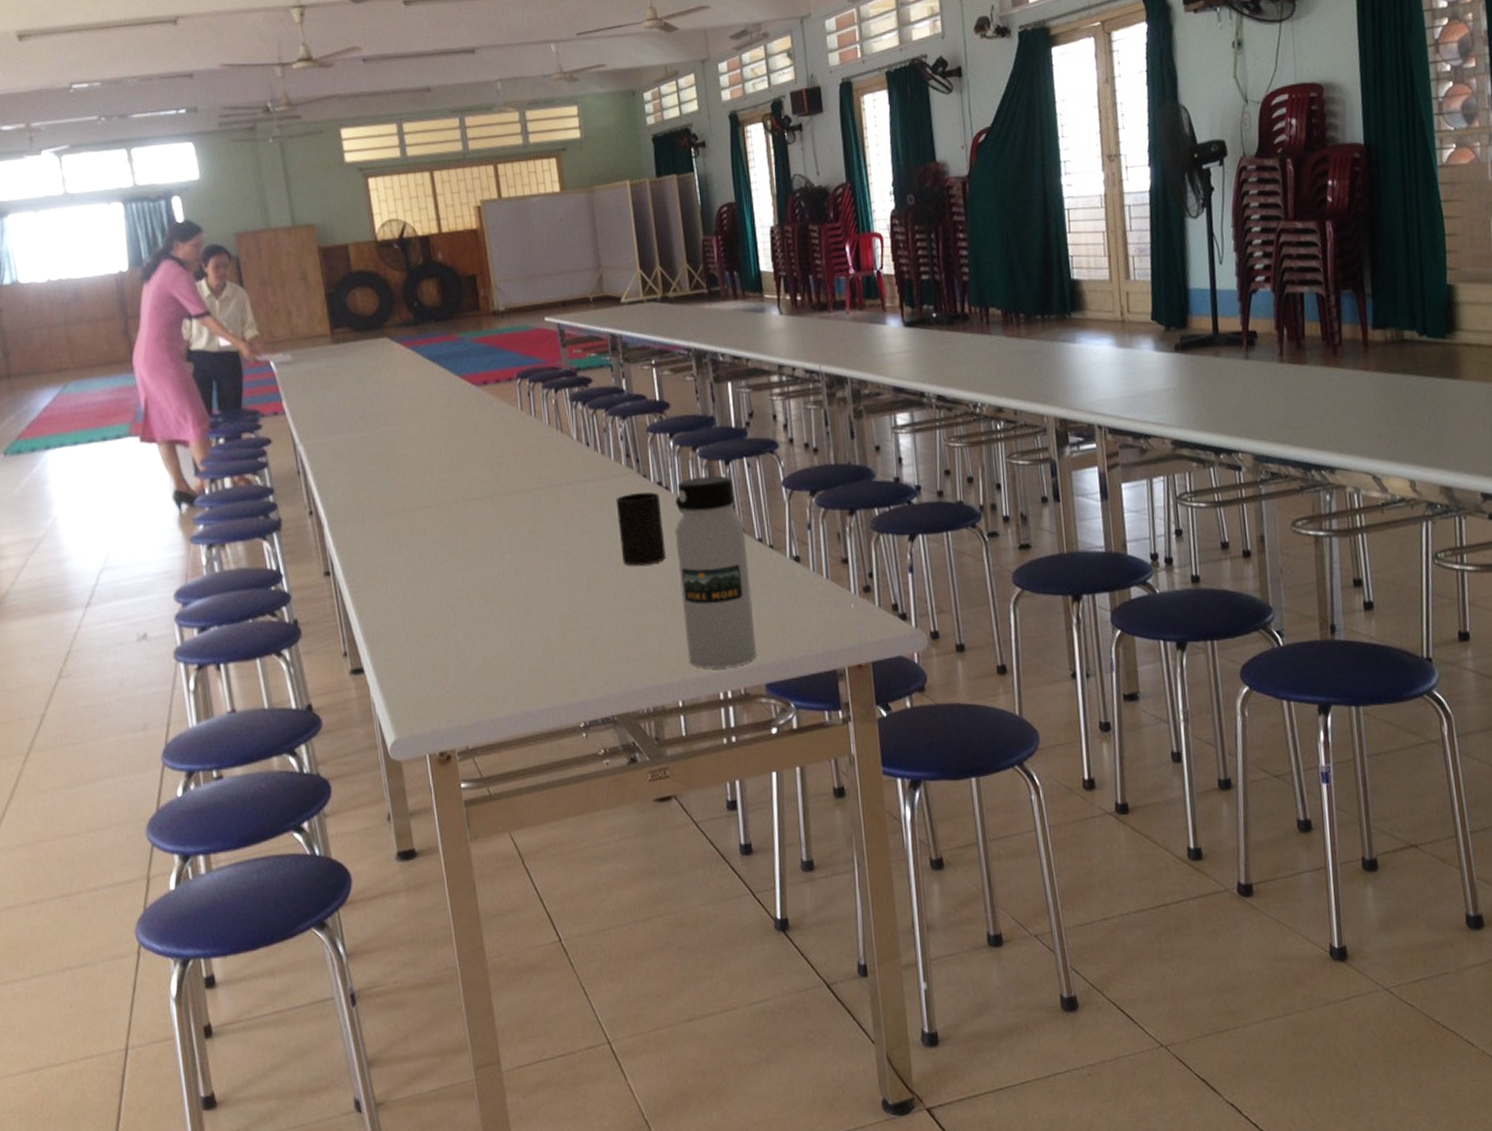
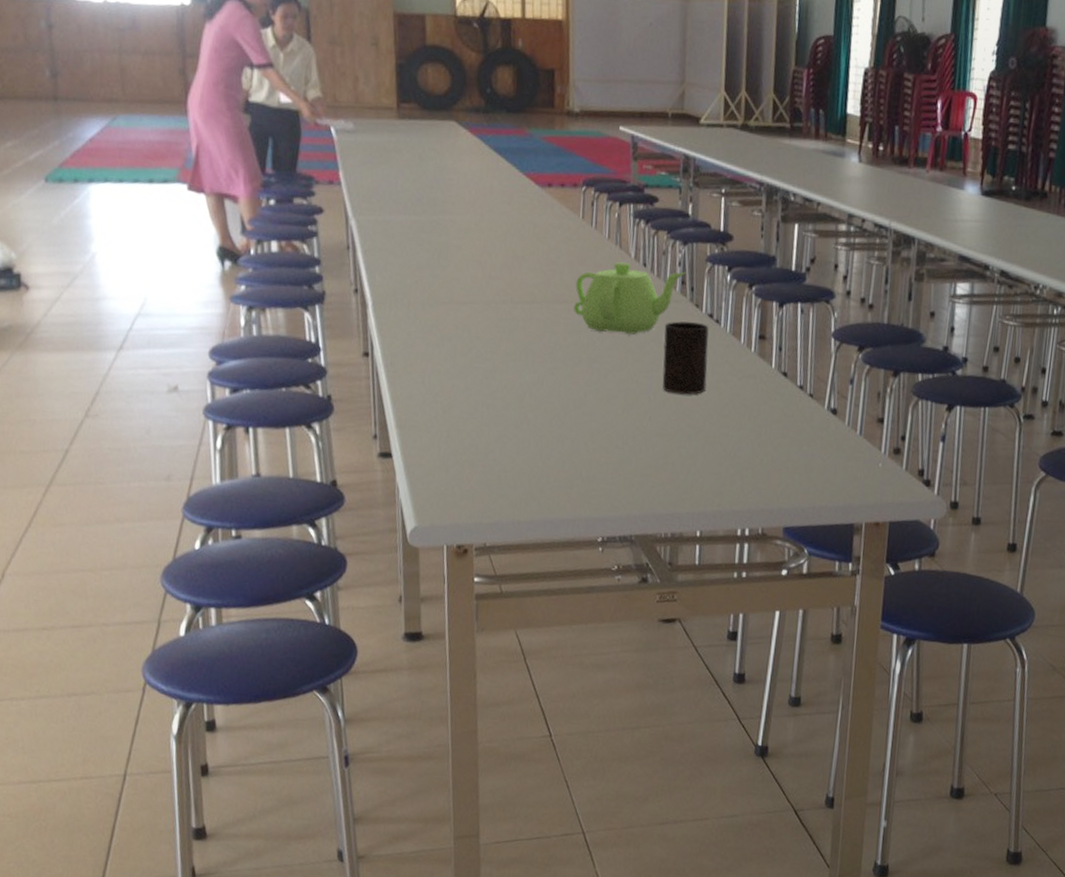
teapot: none [523,445,629,516] -> present [574,262,686,334]
water bottle: present [675,475,757,668] -> none [712,315,788,506]

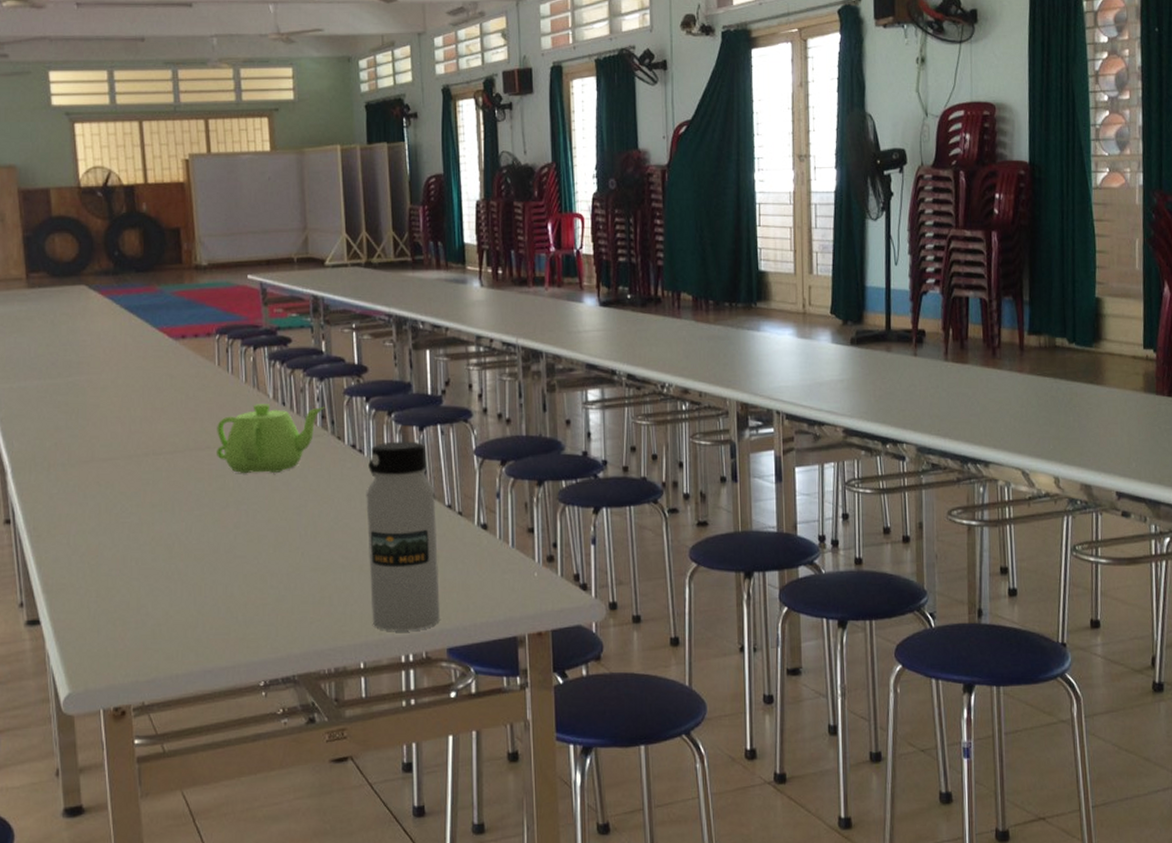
cup: present [662,321,709,395] -> none [308,455,356,527]
water bottle: none [712,315,788,506] -> present [366,441,440,631]

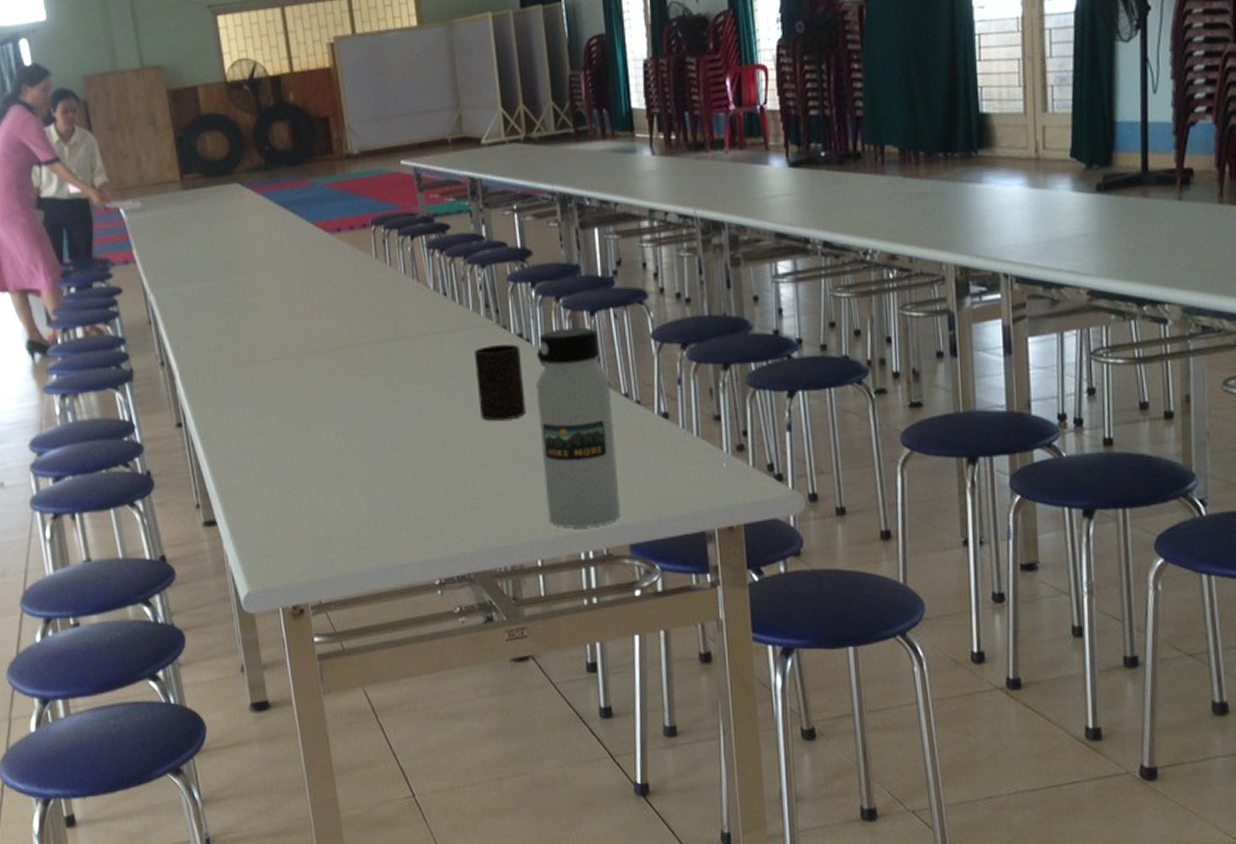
teapot: present [217,404,325,473] -> none [378,295,489,368]
cup: none [308,455,356,527] -> present [474,344,526,421]

